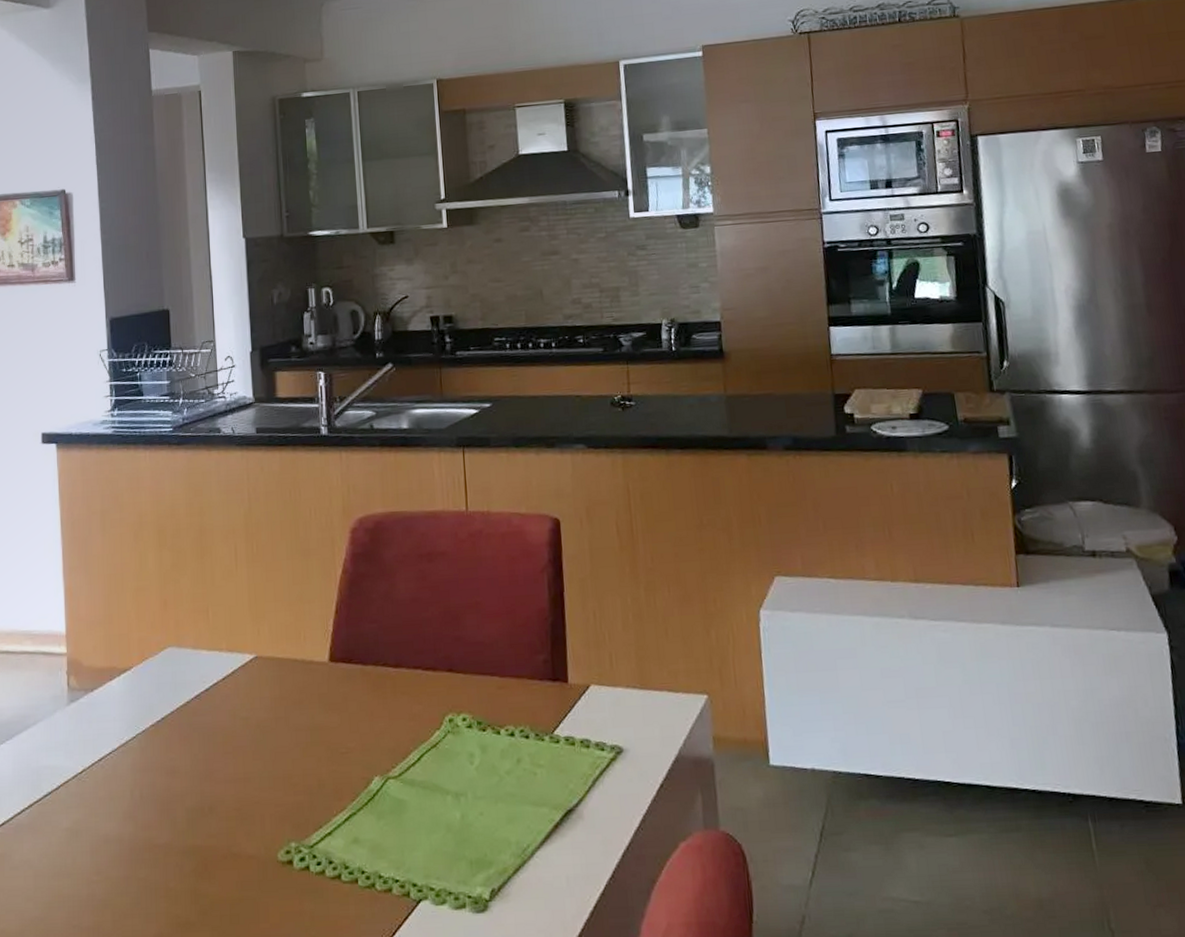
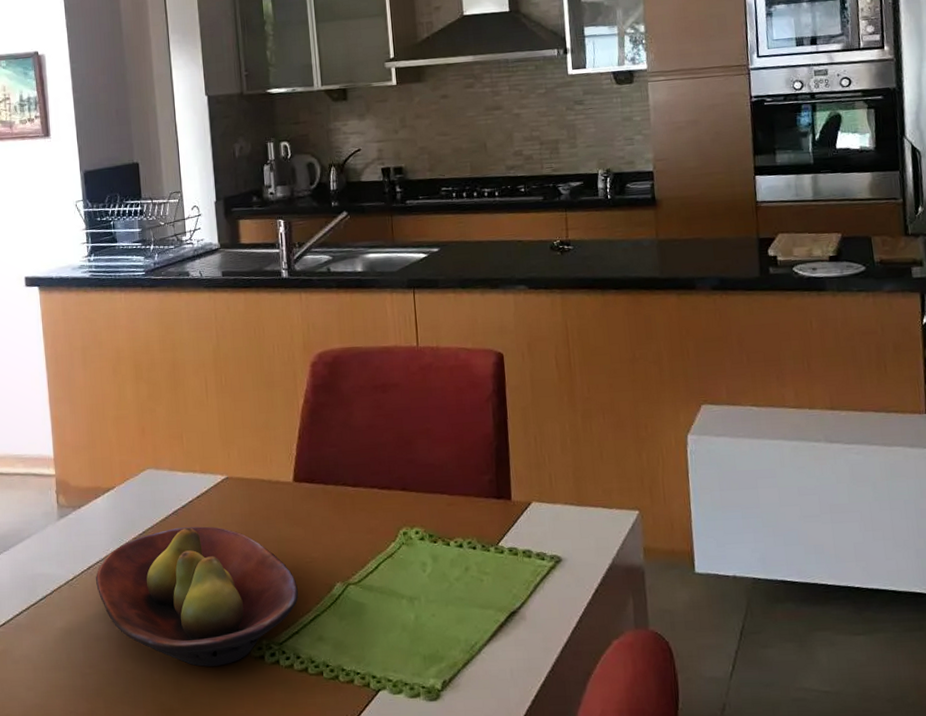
fruit bowl: none [108,712,333,873] -> present [96,526,299,667]

